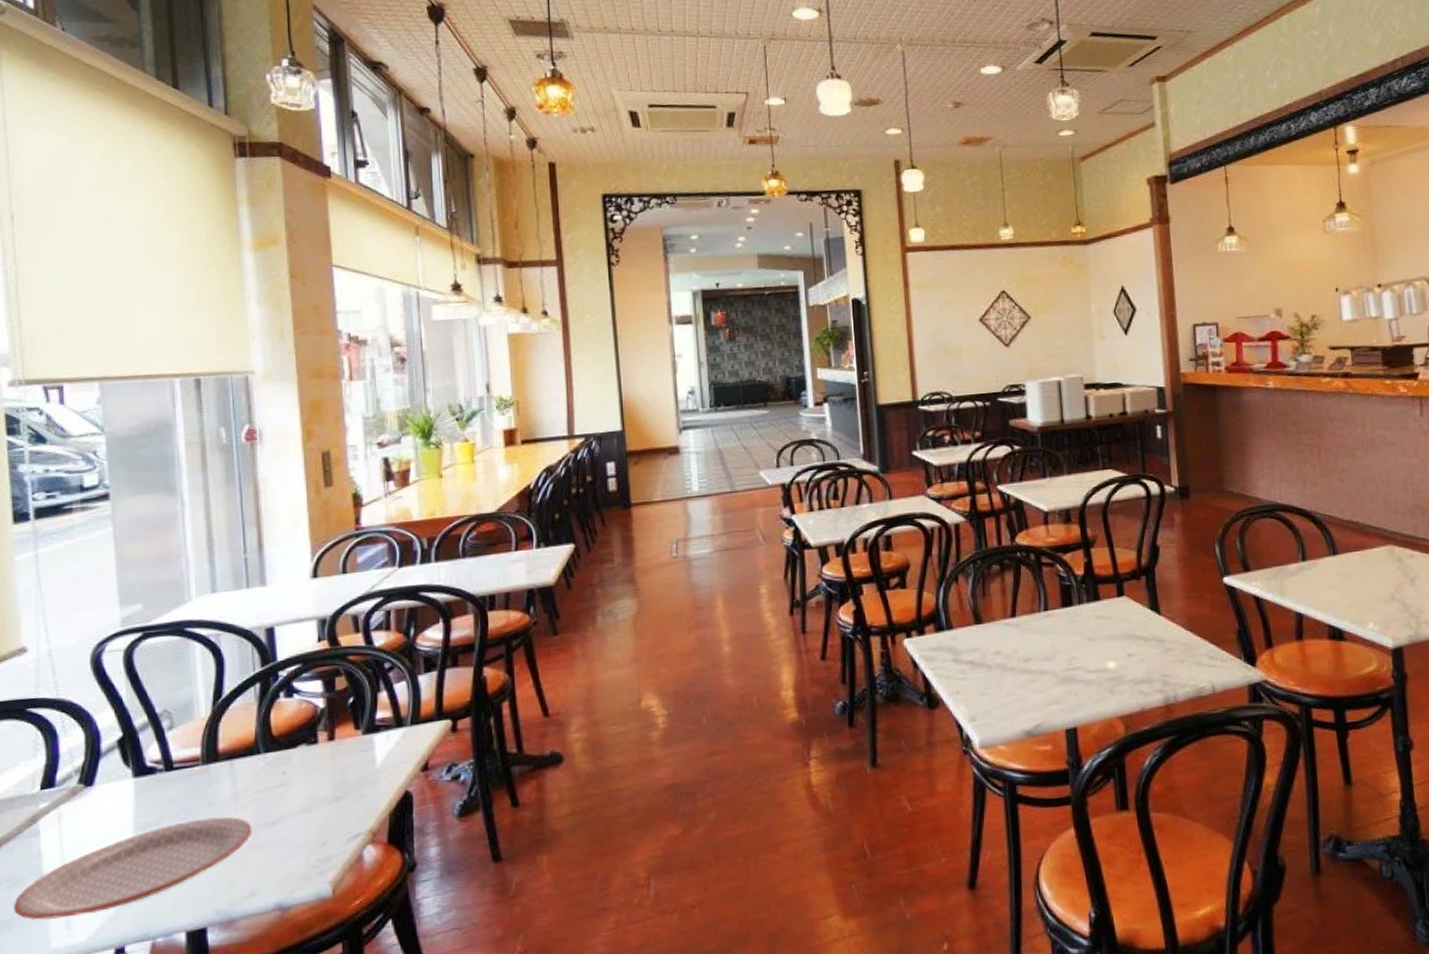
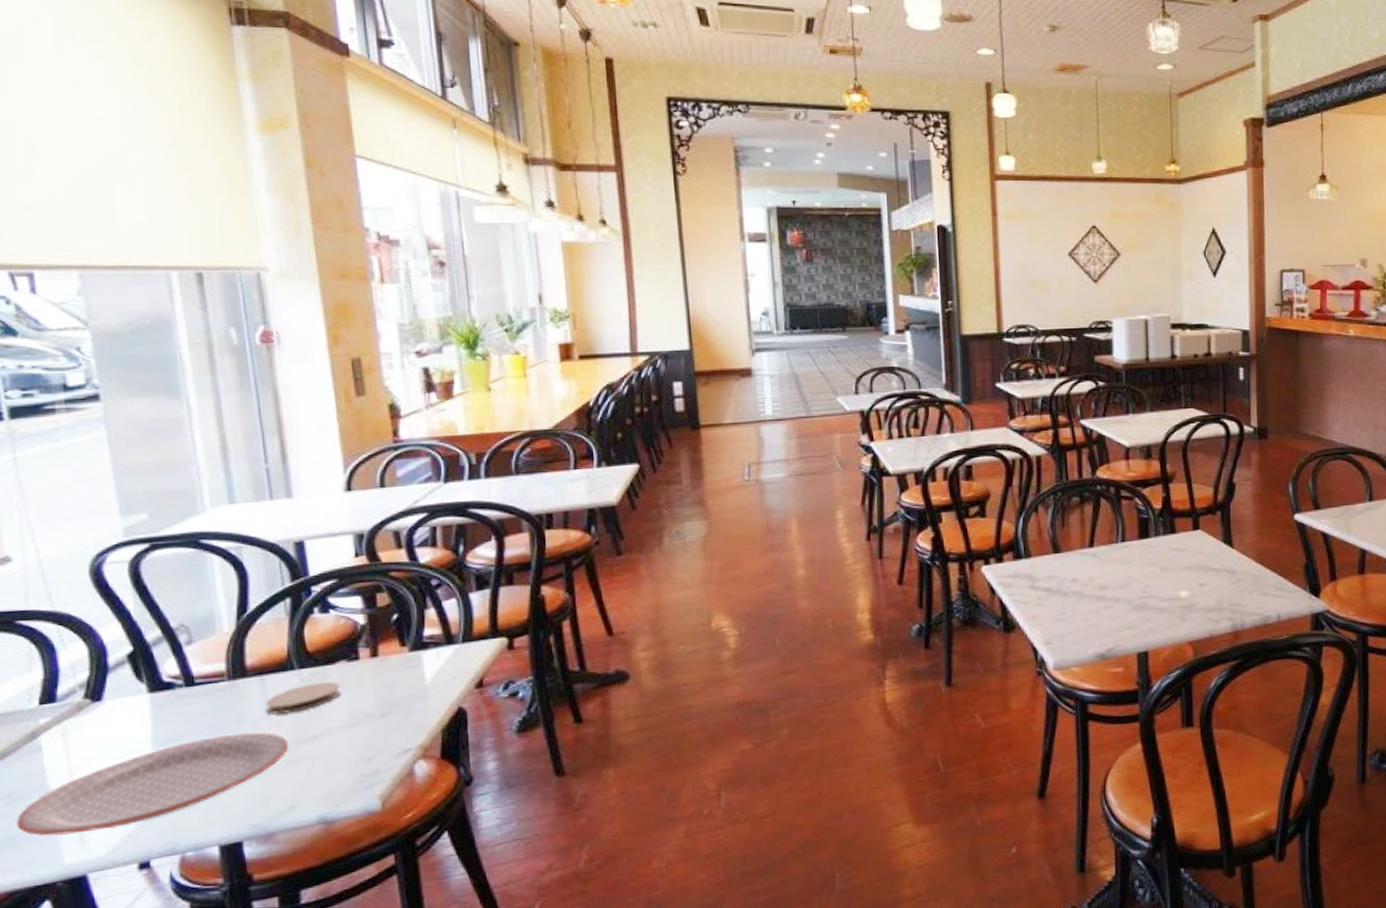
coaster: none [234,766,300,799] -> present [266,682,340,714]

